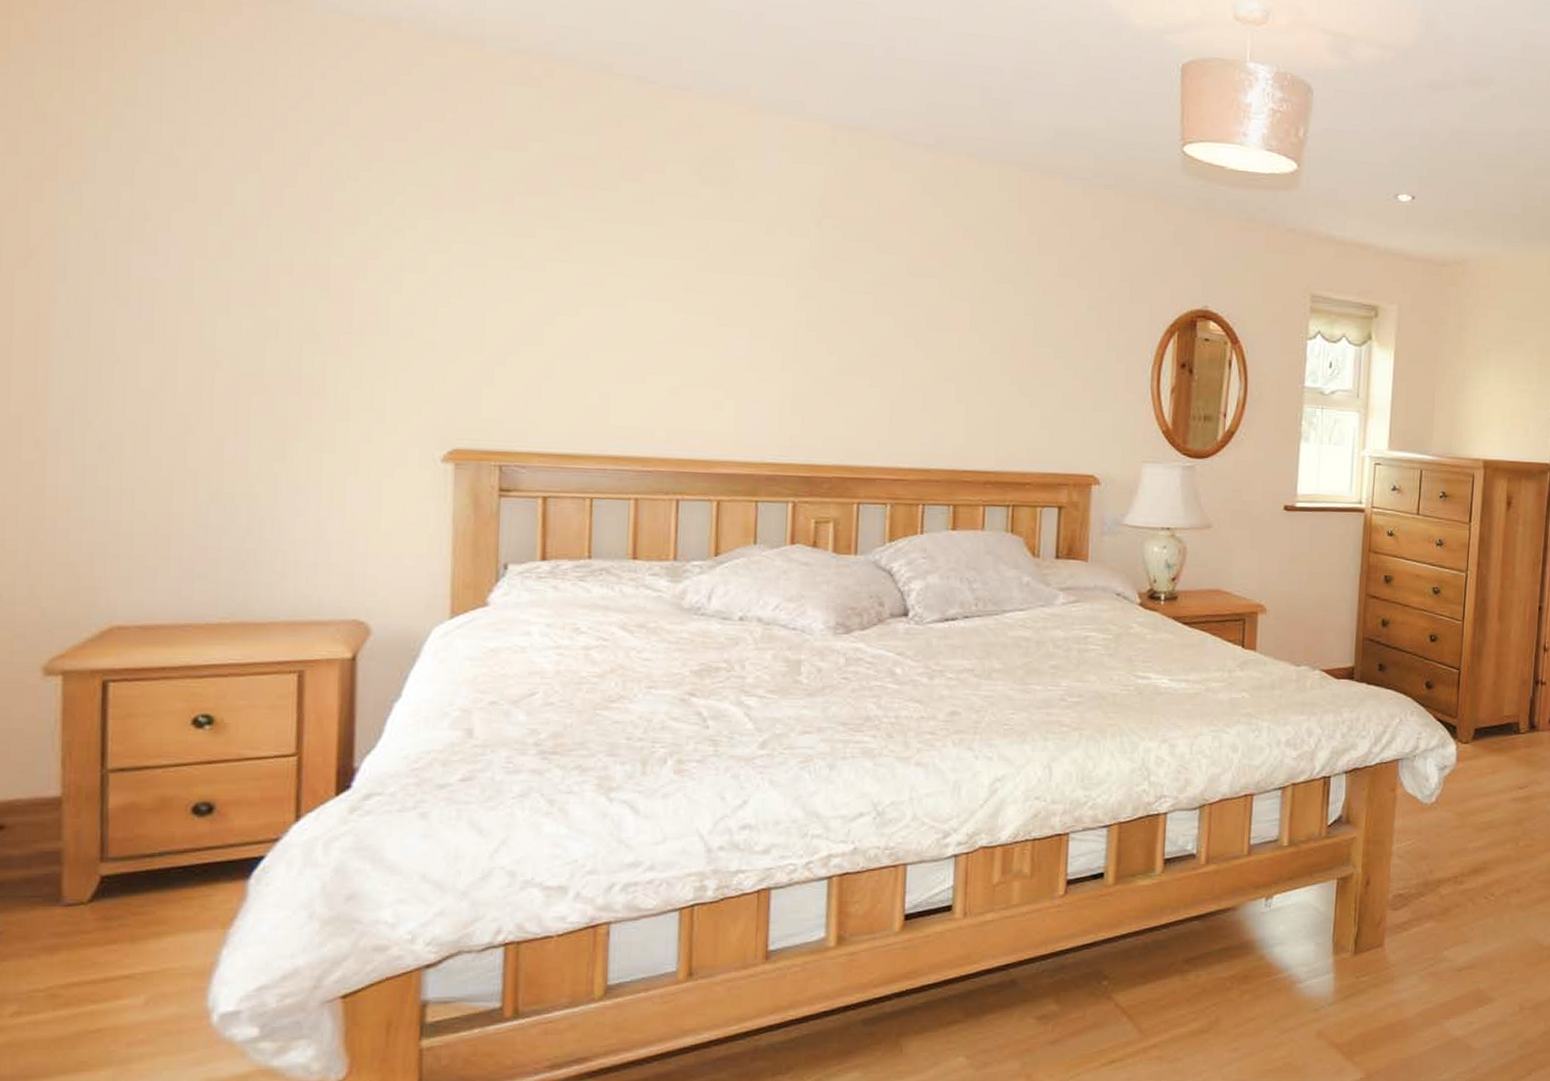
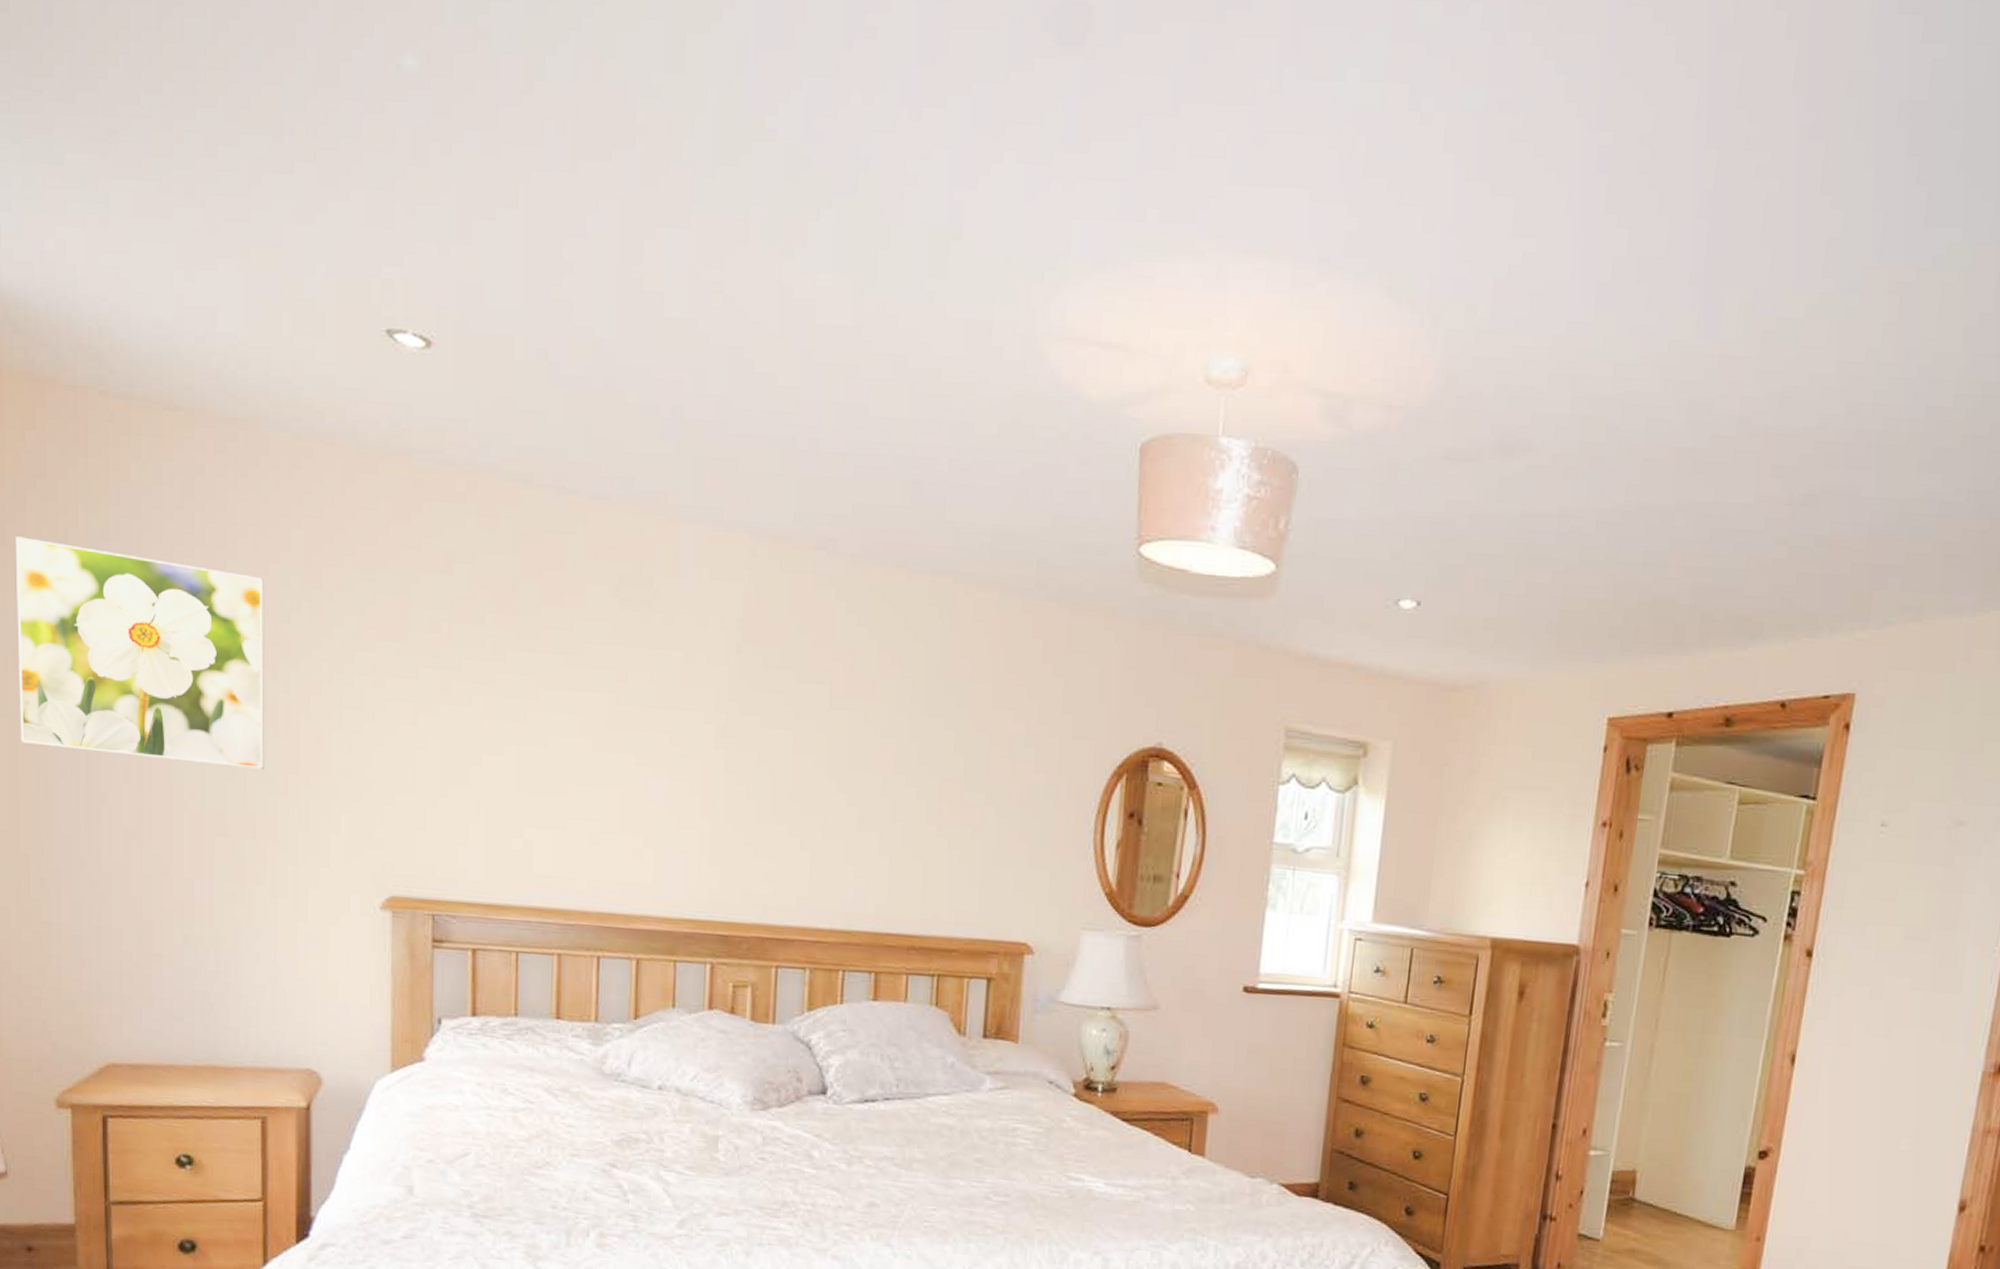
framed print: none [17,100,318,329] -> present [16,536,265,769]

